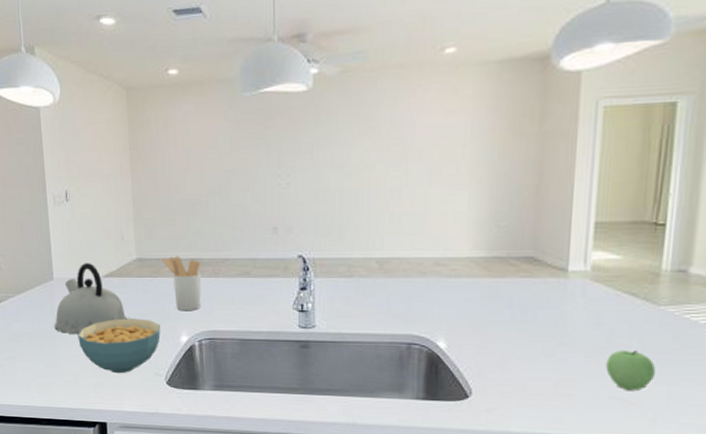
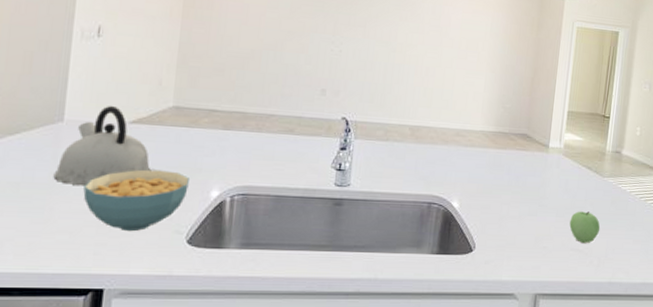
utensil holder: present [162,256,202,311] -> none [202,107,245,165]

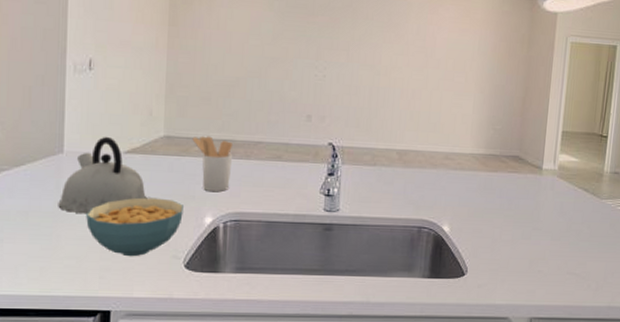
utensil holder: none [202,107,245,165] -> present [192,136,234,192]
apple: present [569,211,601,244] -> none [565,234,599,268]

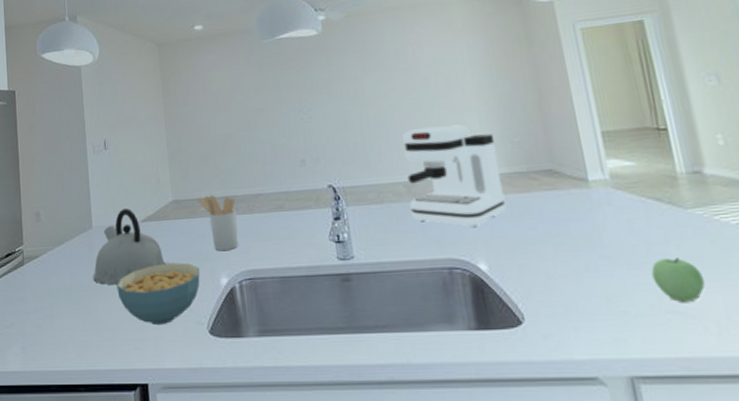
coffee maker: none [398,103,482,195] -> present [402,125,507,227]
apple: none [565,234,599,268] -> present [651,258,705,303]

